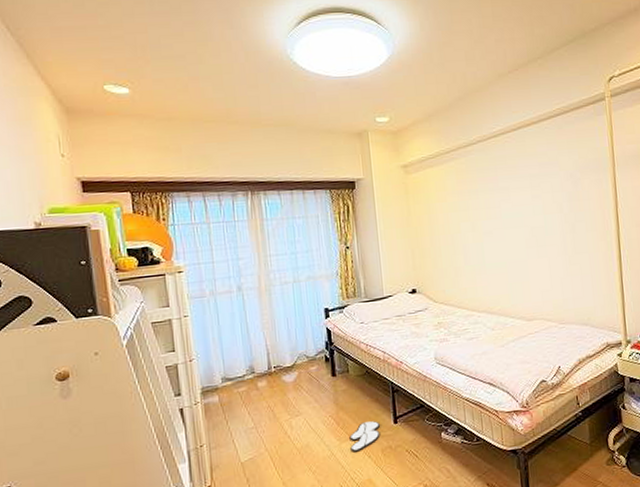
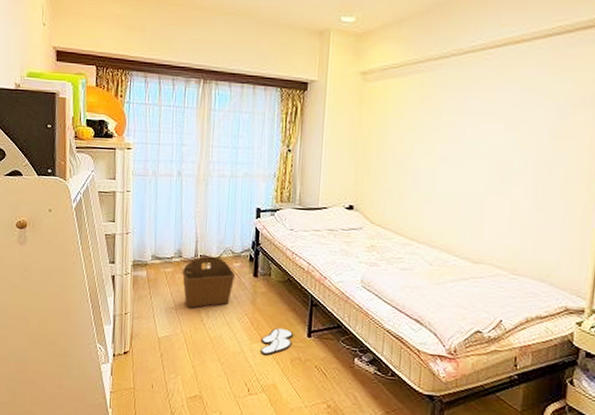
wicker basket: none [257,364,314,424] -> present [182,255,236,308]

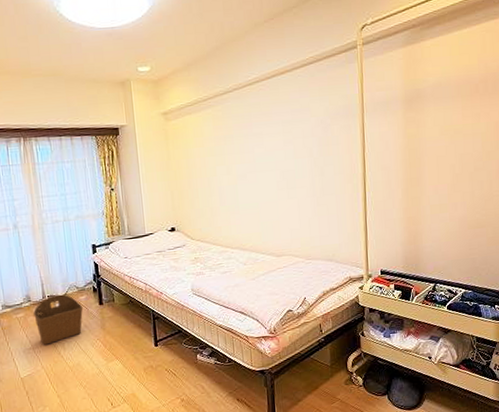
slippers: present [260,328,293,356] -> none [115,344,143,371]

